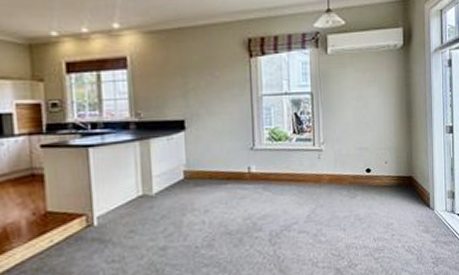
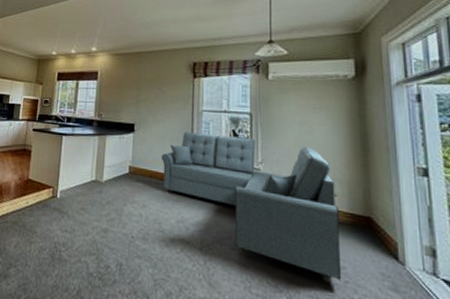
sofa: none [220,119,390,240] -> present [161,132,342,283]

